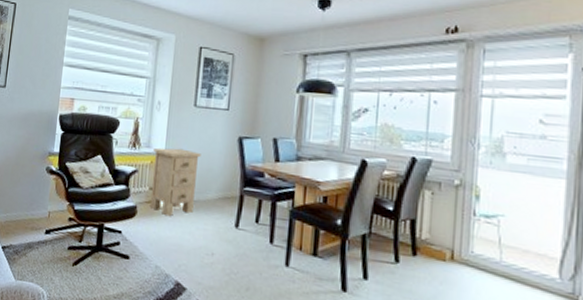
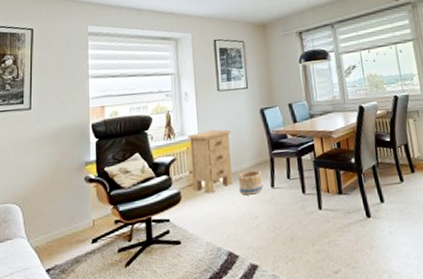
basket: none [199,202,228,230] -> present [238,170,263,196]

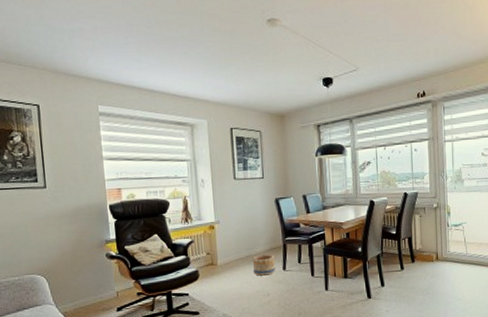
nightstand: present [187,129,232,194] -> none [204,216,247,273]

